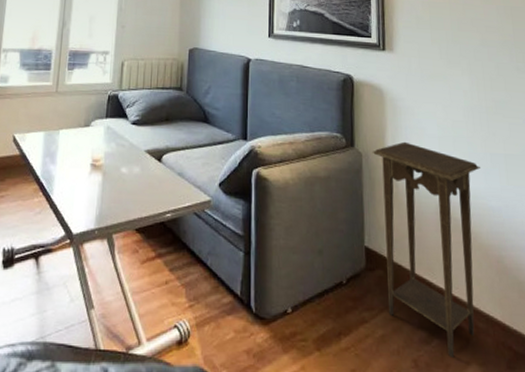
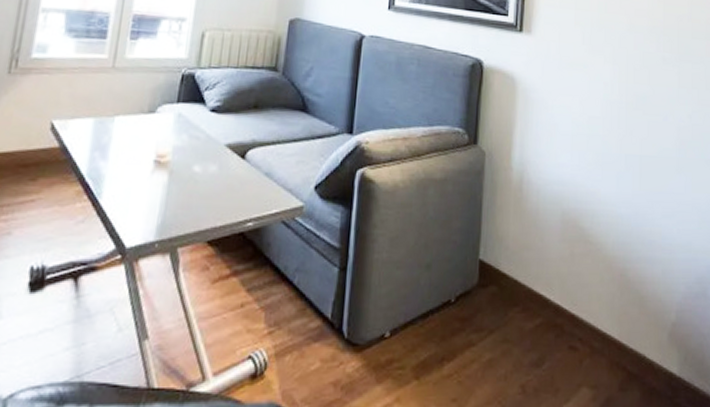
pedestal table: present [372,141,480,357] -> none [497,139,613,381]

